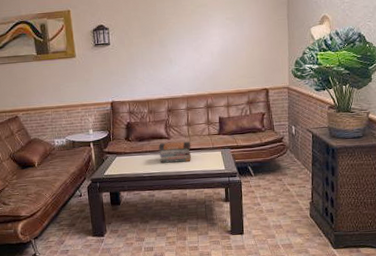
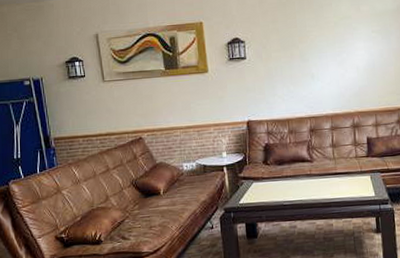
book stack: present [158,141,192,163] -> none [300,164,338,190]

